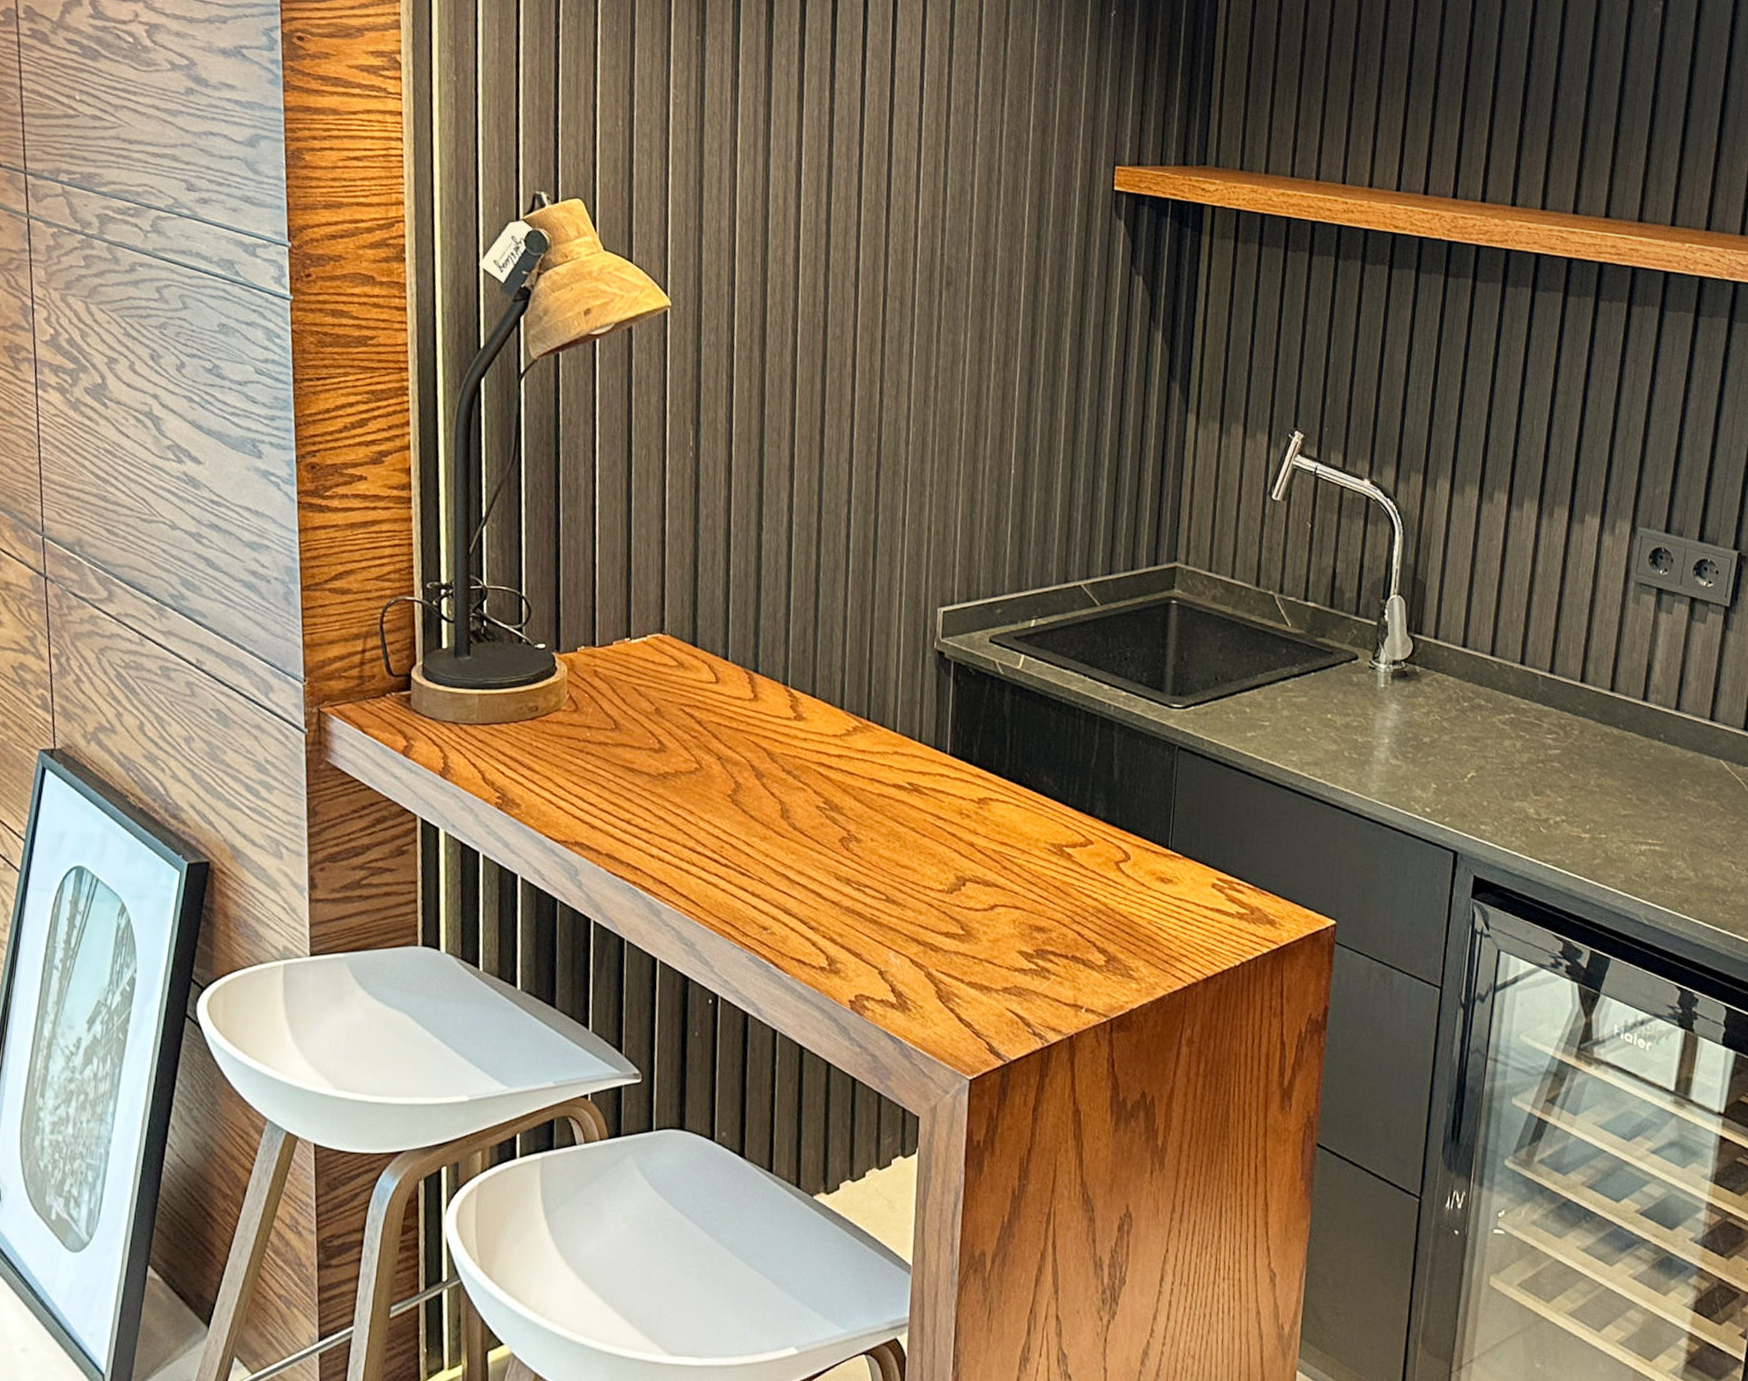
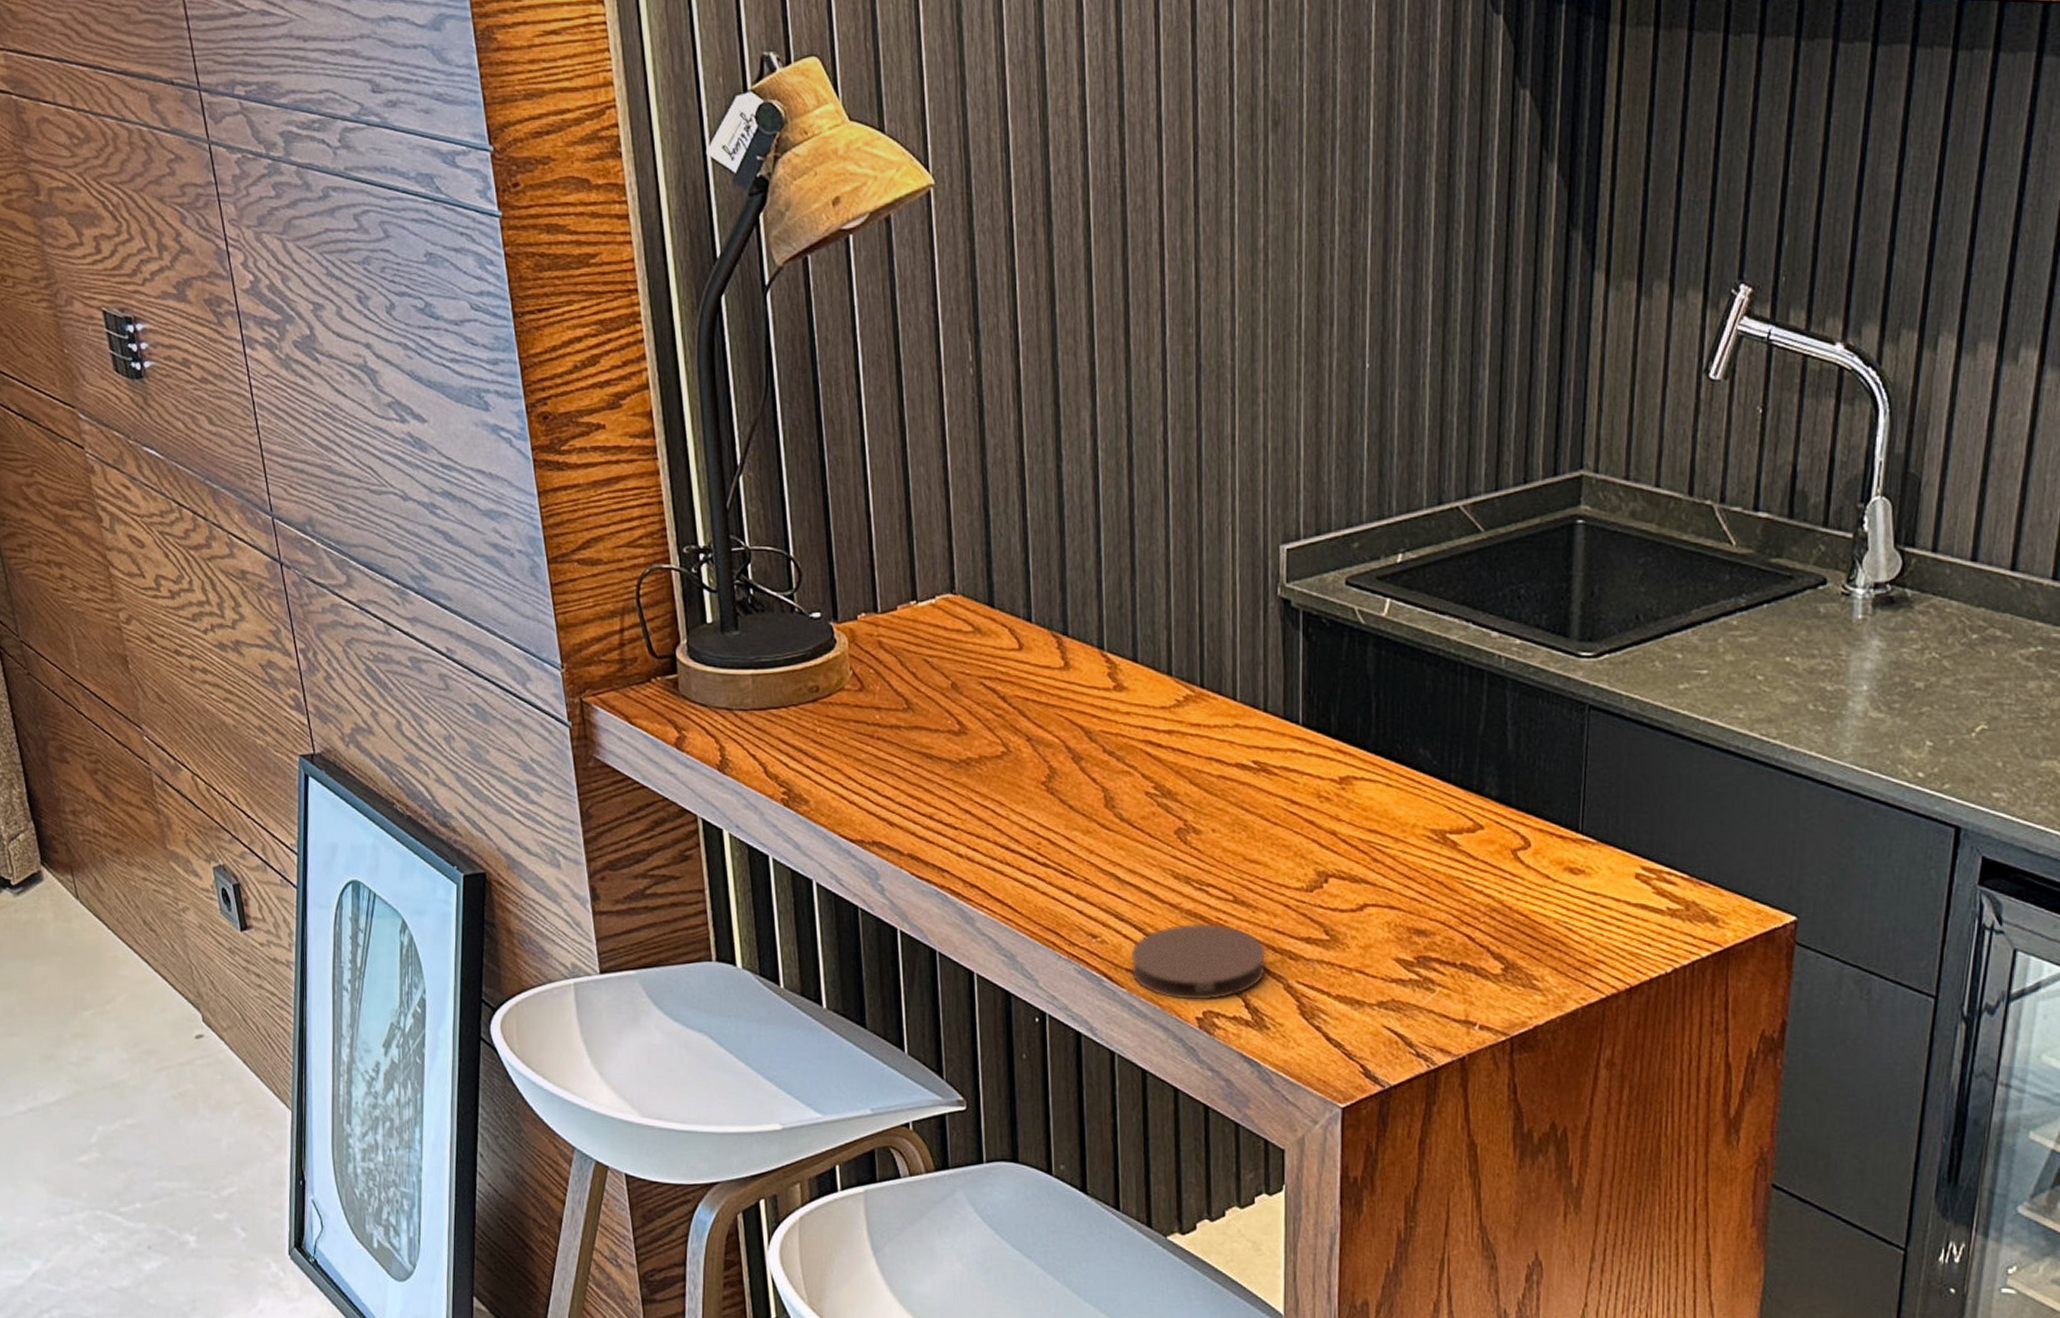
coaster: none [794,918,911,986] -> present [1130,923,1266,1001]

